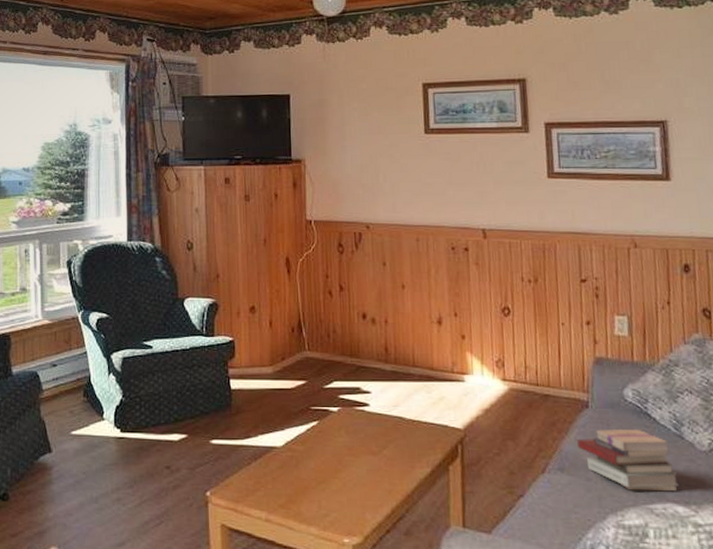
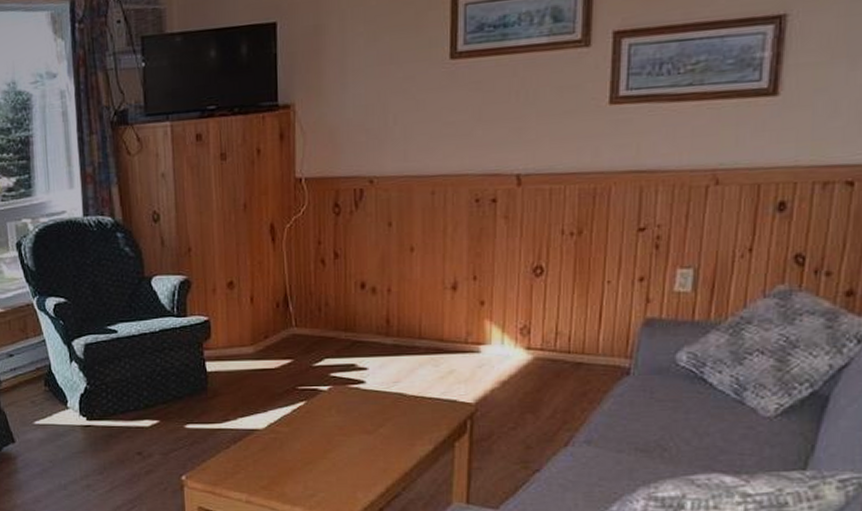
books: present [577,428,679,492] -> none [611,395,730,462]

